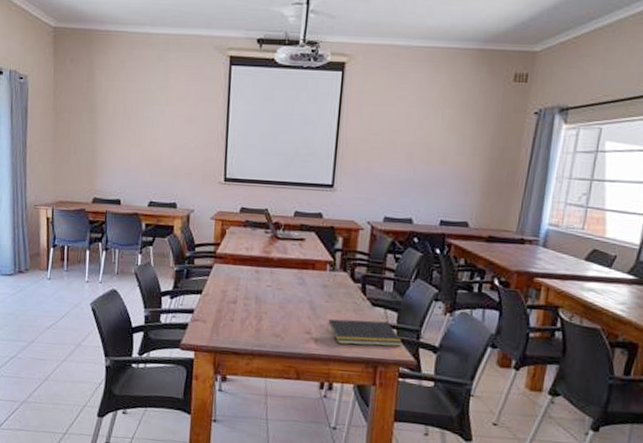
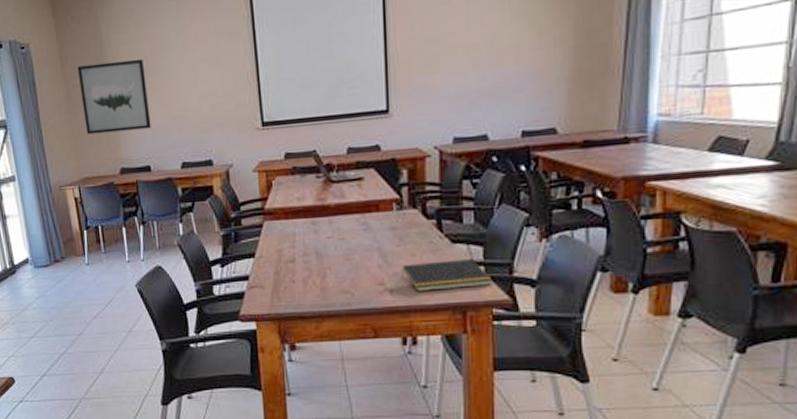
wall art: none [67,102,129,167] -> present [77,58,151,135]

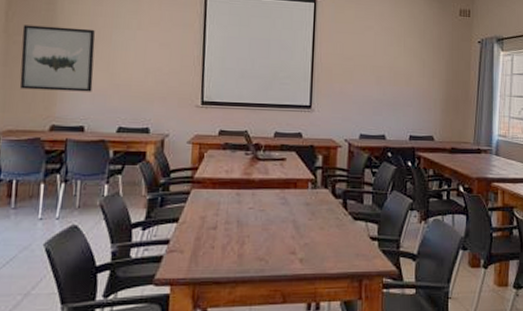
notepad: present [401,259,492,291] -> none [310,234,384,261]

